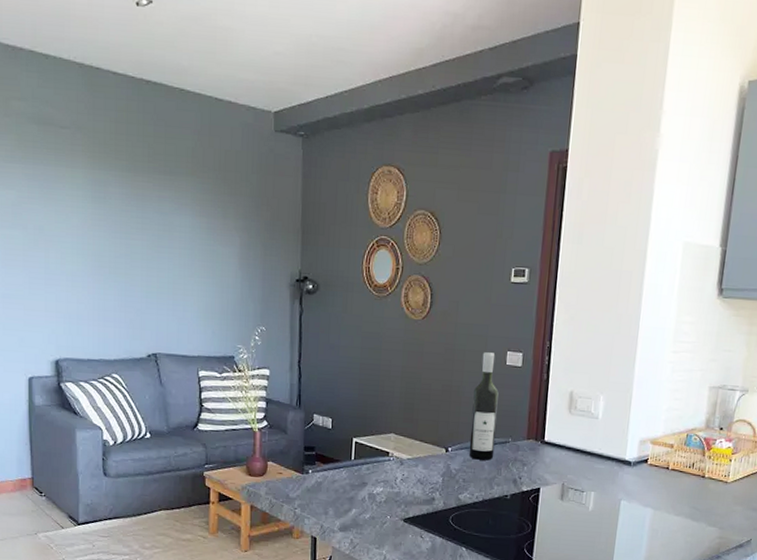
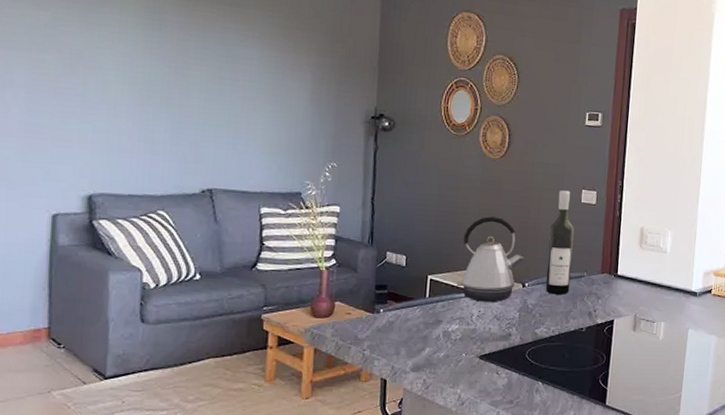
kettle: none [380,379,448,467] -> present [456,216,525,303]

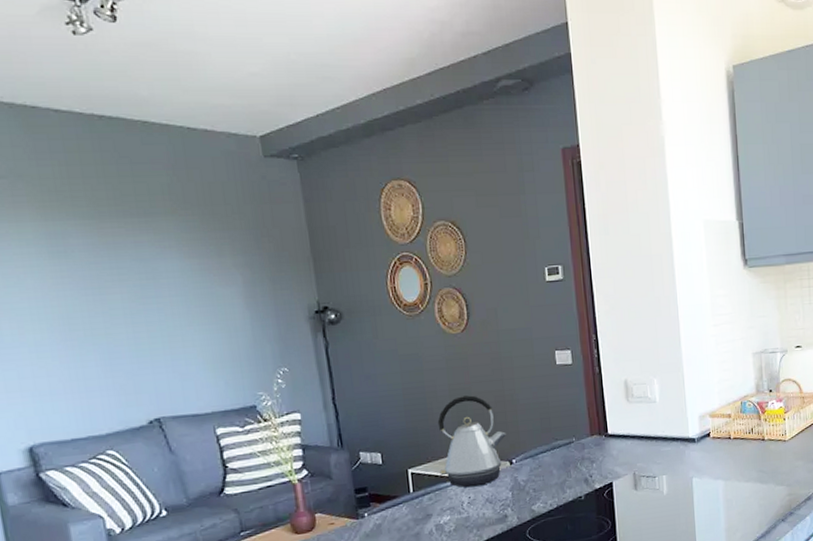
bottle: present [545,190,574,295] -> none [528,354,561,467]

